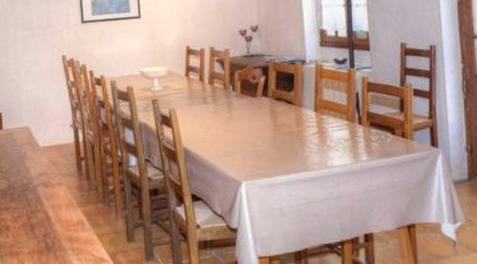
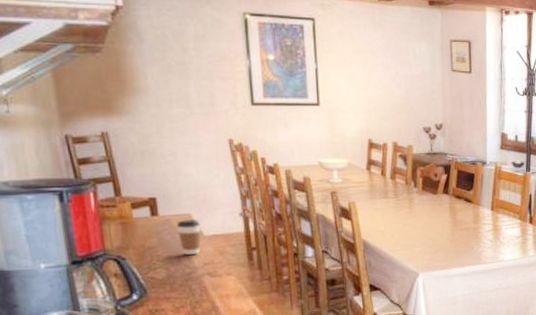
coffee cup: none [17,132,38,166] -> present [176,220,201,255]

